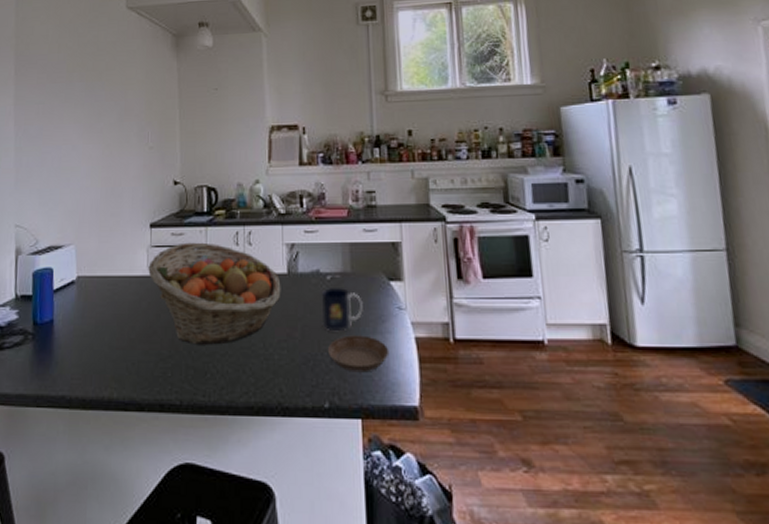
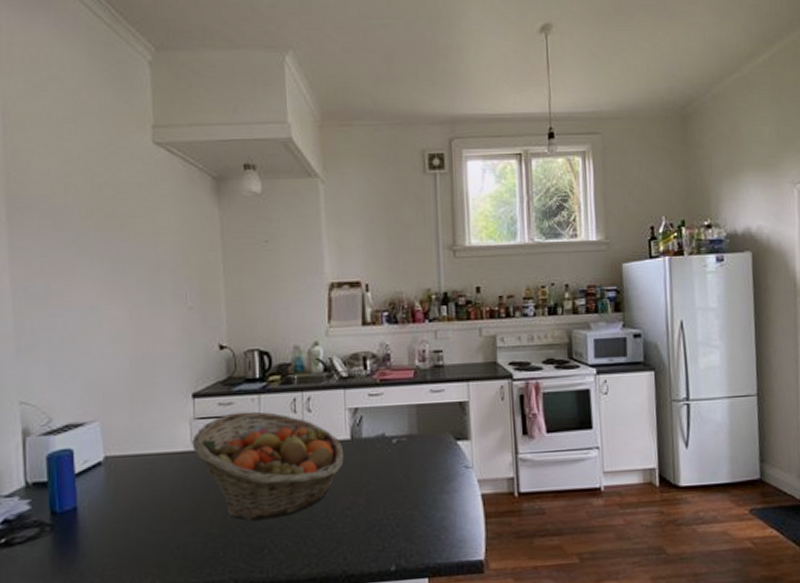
mug: present [321,288,363,332] -> none [386,450,430,495]
saucer: present [327,335,390,373] -> none [393,496,456,534]

